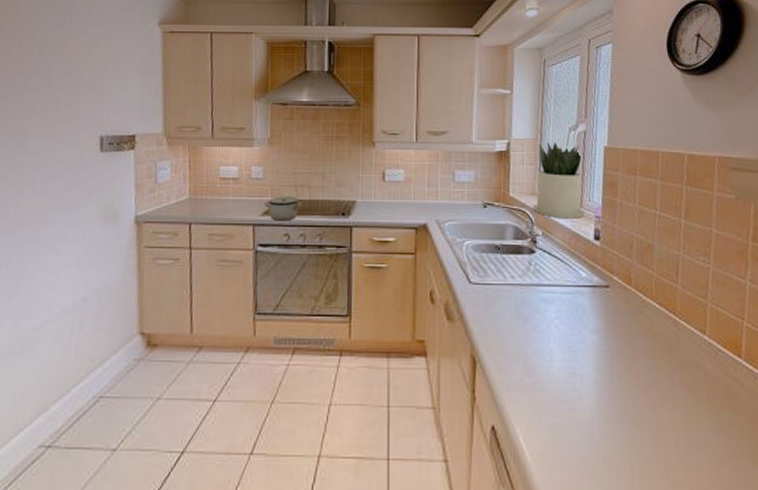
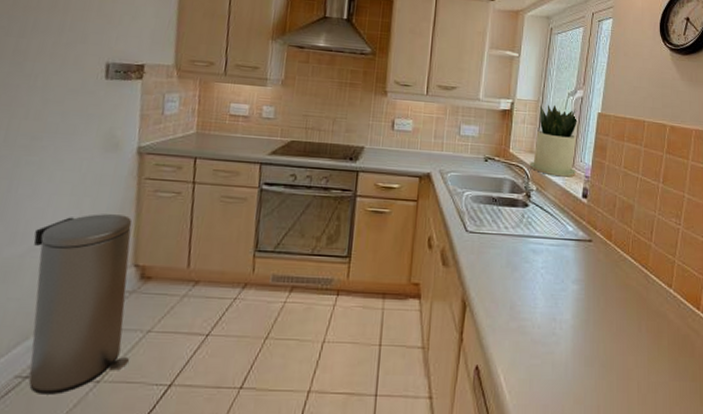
pedal bin: none [46,284,142,463] -> present [28,214,133,395]
saucepan: present [264,196,303,221] -> none [273,137,312,162]

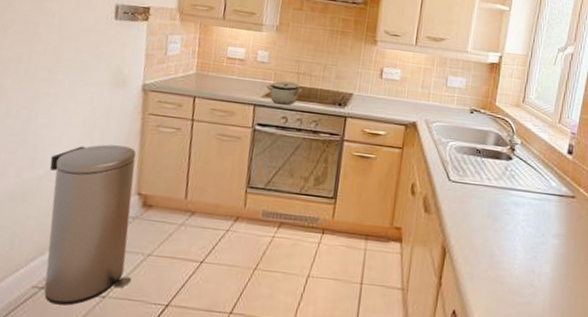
saucepan: none [273,137,312,162] -> present [266,81,303,105]
planter: present [529,104,577,177] -> none [514,59,567,133]

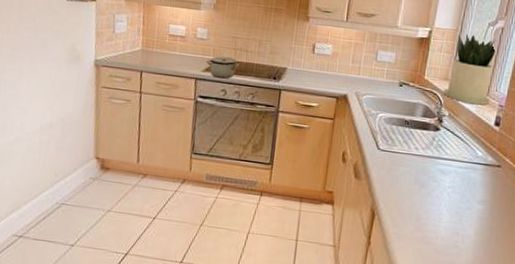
pedal bin: present [44,144,137,306] -> none [19,114,95,252]
planter: none [514,59,567,133] -> present [443,33,497,106]

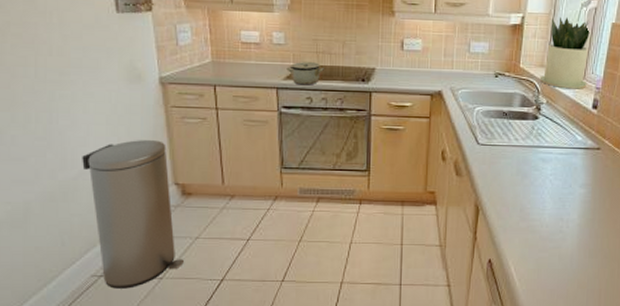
pedal bin: none [19,114,95,252] -> present [82,140,184,289]

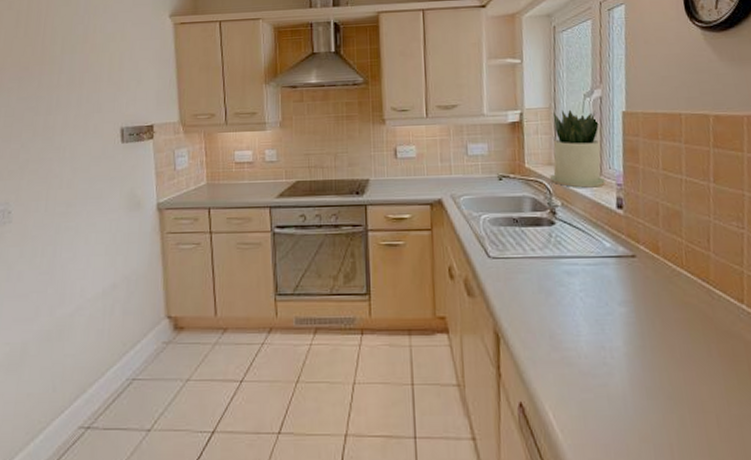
pedal bin: present [82,140,184,289] -> none [79,270,173,444]
saucepan: present [286,62,324,85] -> none [279,177,317,202]

